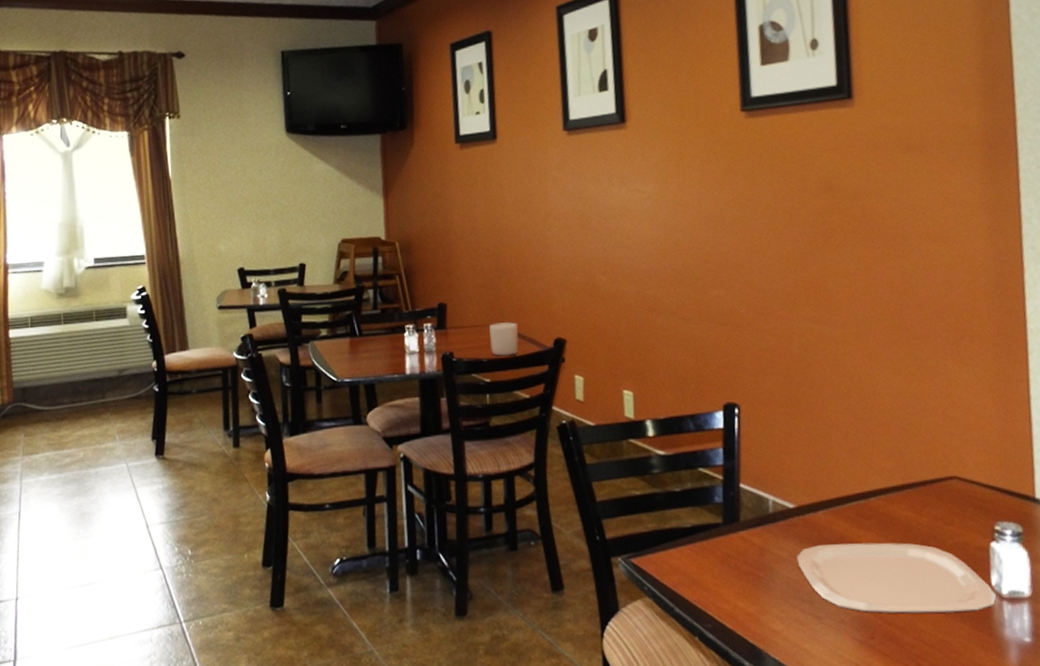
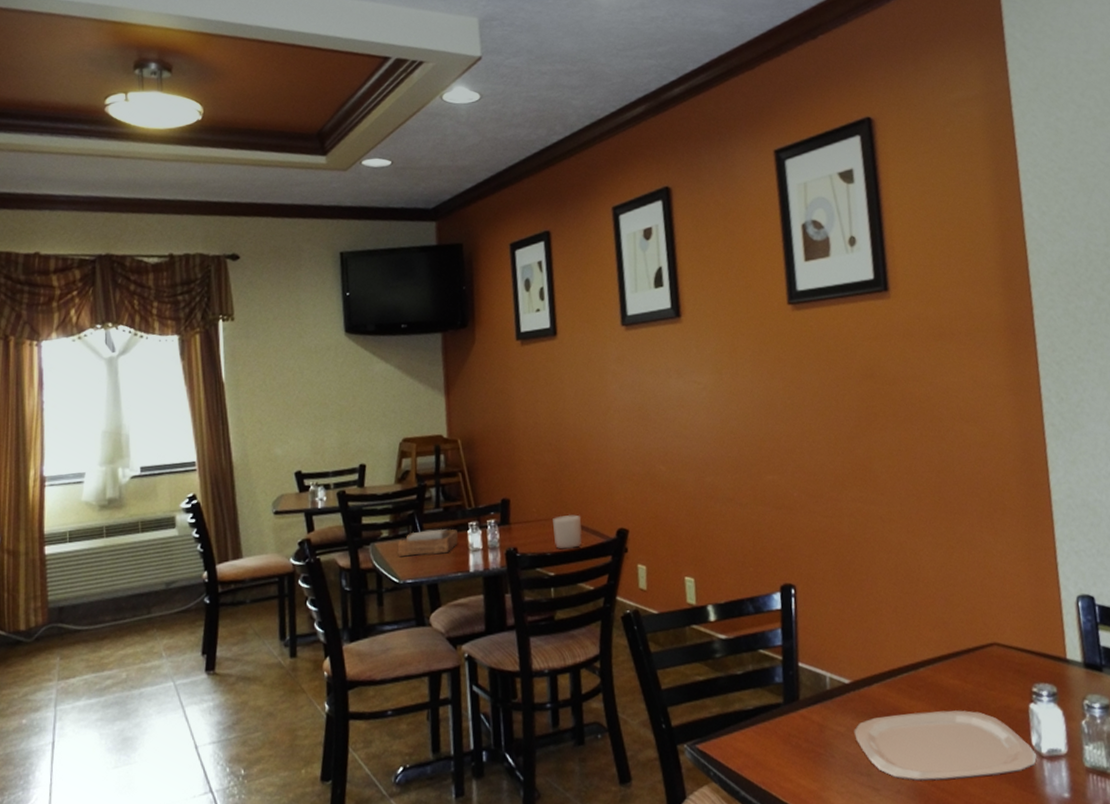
napkin holder: none [335,330,395,356] -> present [397,529,458,557]

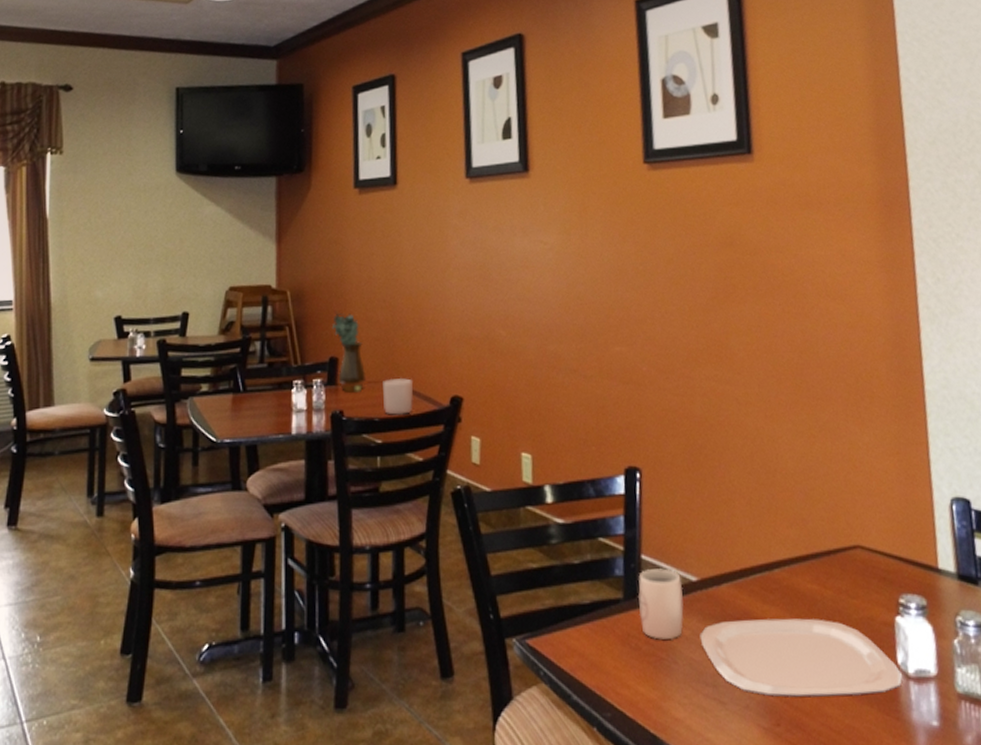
napkin holder: present [397,529,458,557] -> none [217,386,281,414]
vase: none [503,456,537,532] -> present [333,311,367,394]
mug: none [796,673,839,738] -> present [637,568,684,640]

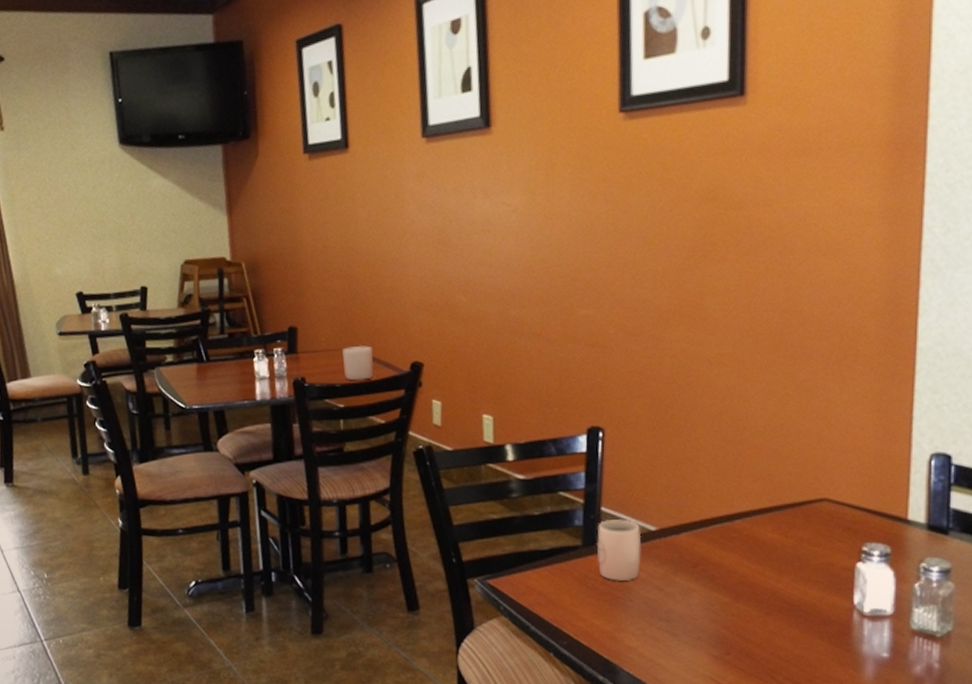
vase: present [333,311,367,394] -> none [289,282,326,362]
plate: present [700,618,903,698] -> none [656,563,858,632]

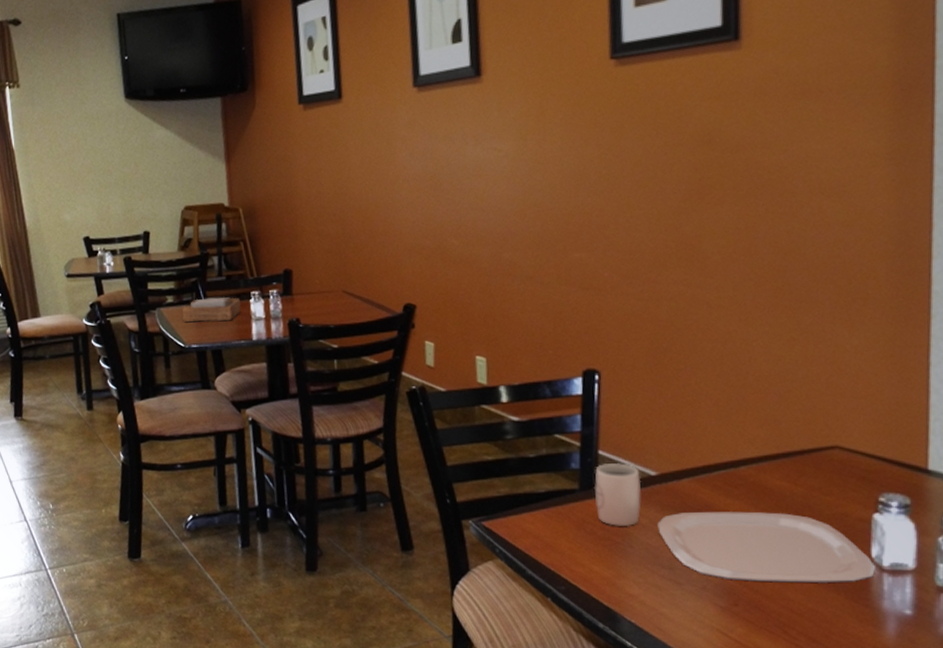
napkin holder: none [182,356,244,383] -> present [182,297,241,323]
mug: present [342,345,374,381] -> none [336,288,367,322]
plate: none [656,563,858,632] -> present [657,511,877,584]

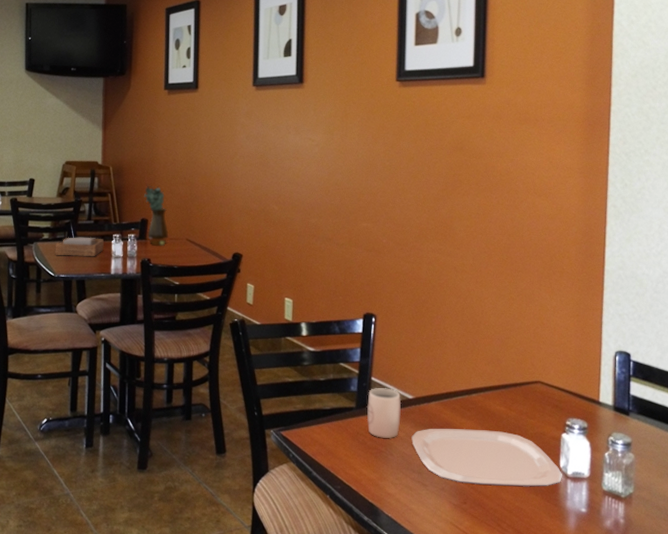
vase: none [285,226,320,303] -> present [144,184,169,247]

